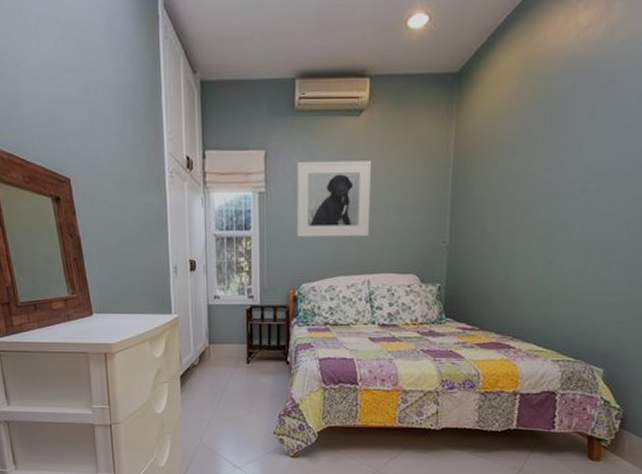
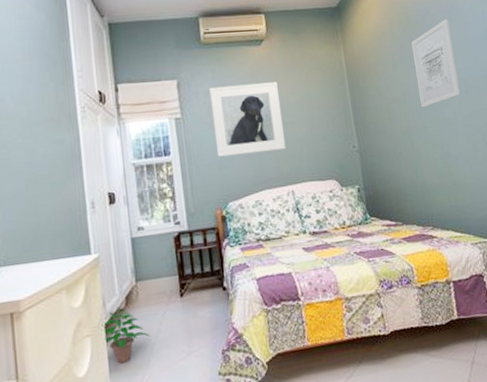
potted plant: none [178,365,218,409] -> present [102,309,150,364]
wall art: none [535,94,600,206] -> present [411,18,460,108]

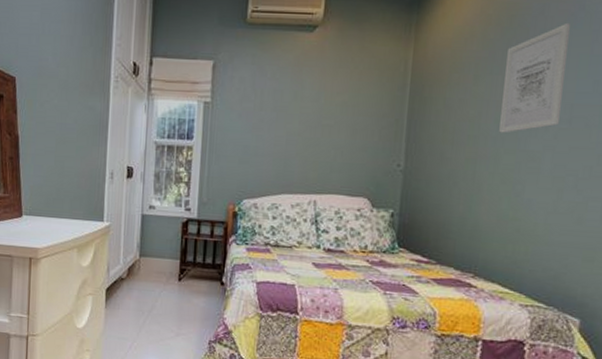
potted plant: present [102,309,150,364] -> none [103,277,145,327]
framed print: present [209,82,286,157] -> none [240,73,324,155]

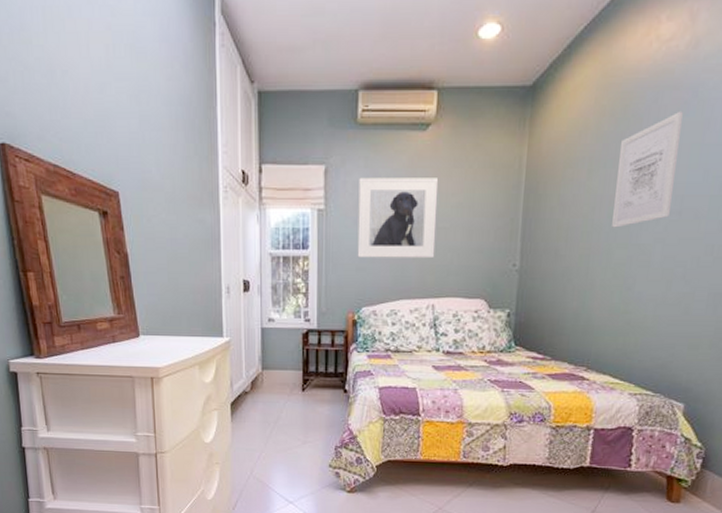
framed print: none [240,73,324,155] -> present [357,177,439,259]

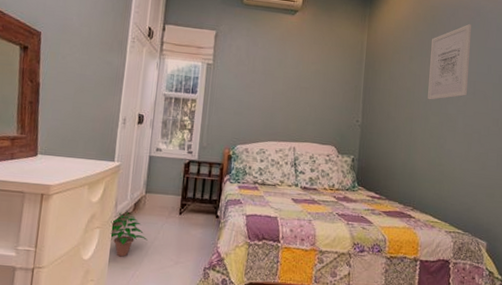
potted plant: none [228,391,270,439] -> present [109,212,148,257]
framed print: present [357,177,439,259] -> none [236,43,302,110]

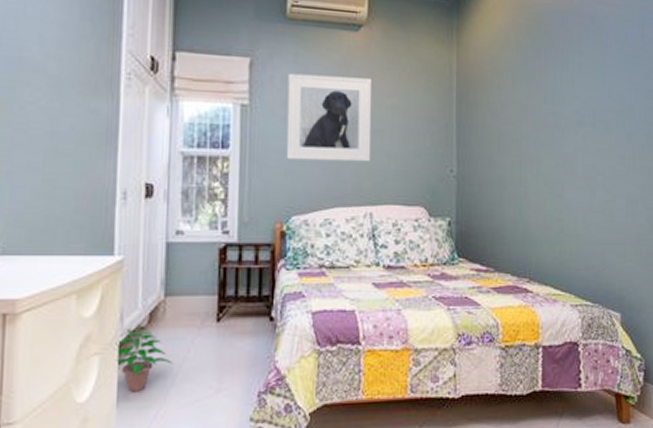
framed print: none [236,43,302,110] -> present [286,73,373,162]
wall art: present [428,23,471,100] -> none [538,34,585,137]

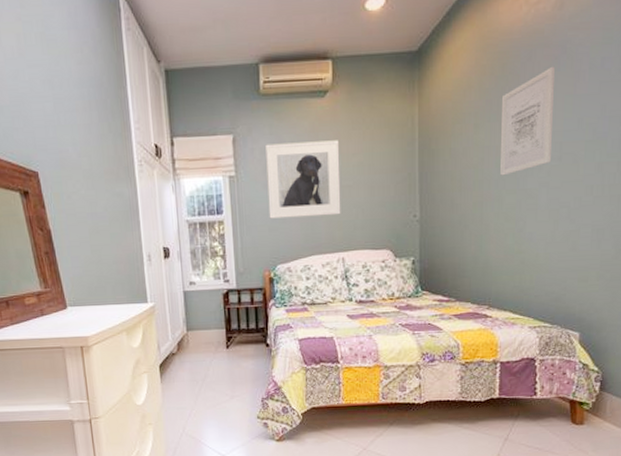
potted plant: present [115,327,173,393] -> none [157,353,198,398]
wall art: none [538,34,585,137] -> present [500,66,555,176]

